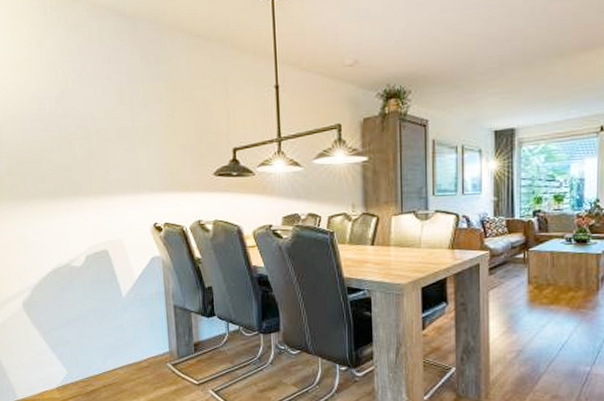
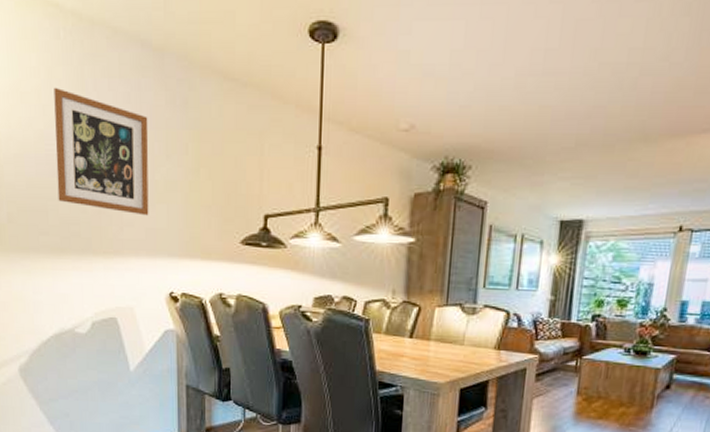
wall art: none [43,55,132,158] -> present [54,87,149,216]

